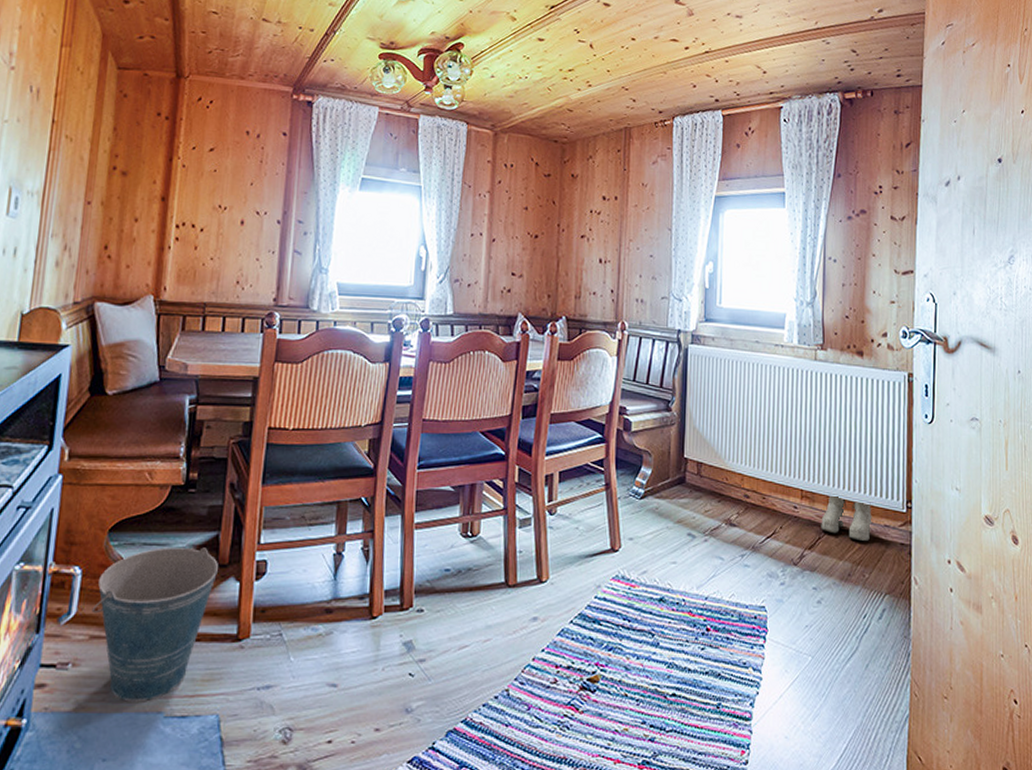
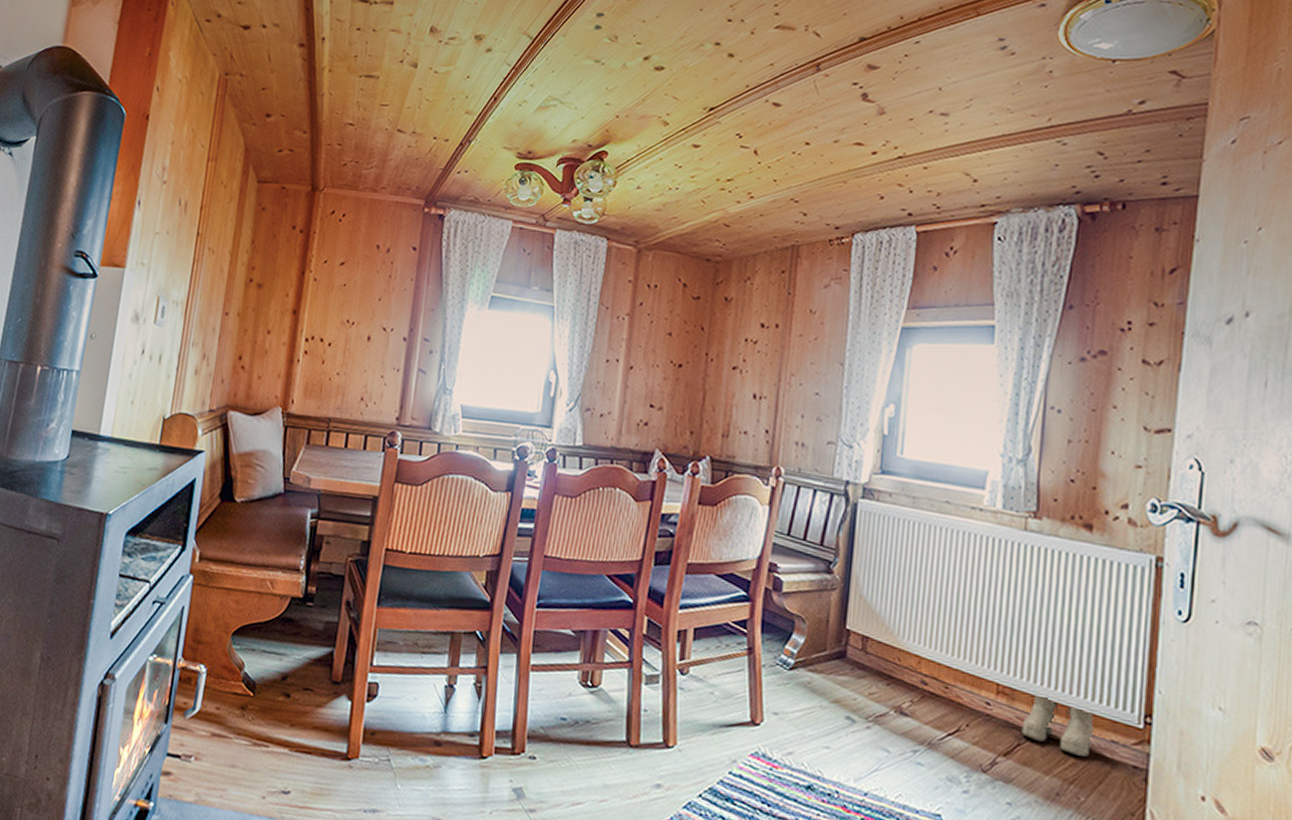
bucket: present [91,547,218,702] -> none [214,657,332,805]

